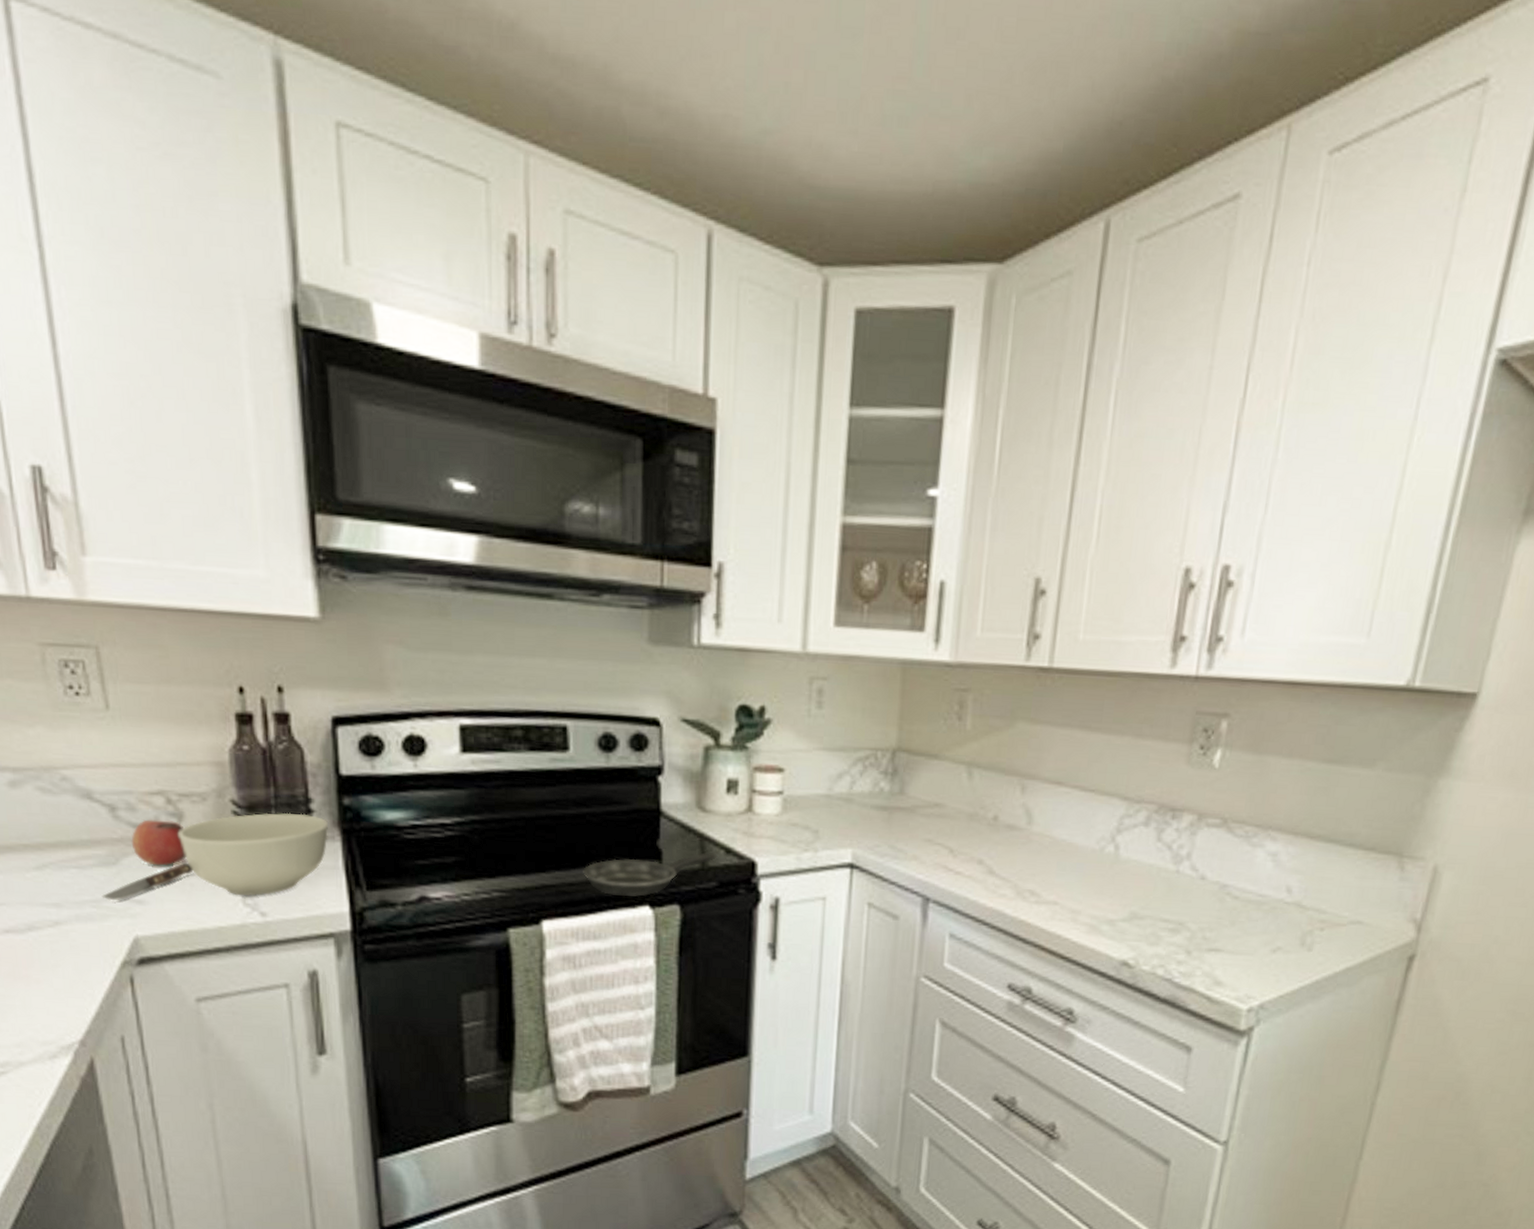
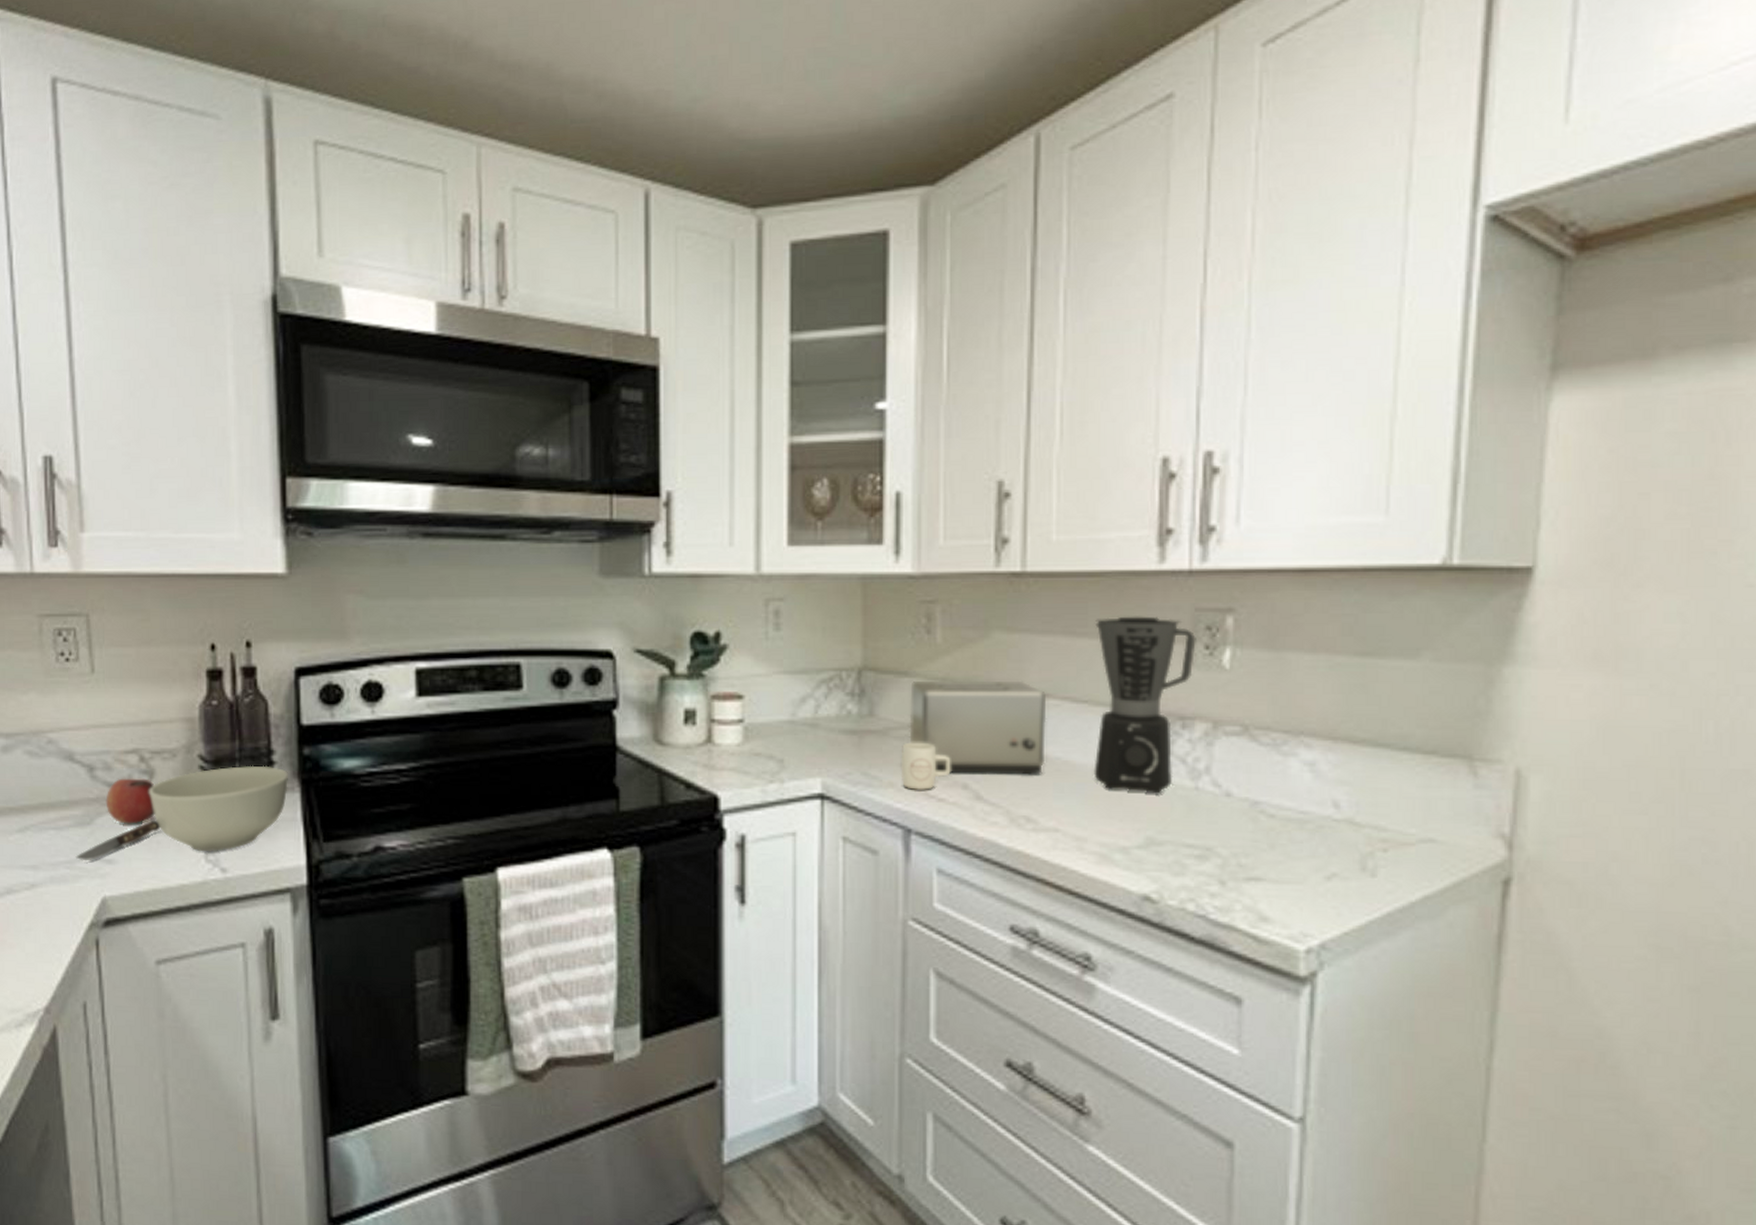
frying pan: present [583,852,718,897] -> none [538,788,677,840]
mug: none [924,819,970,864] -> present [900,742,951,790]
toaster: none [934,763,1060,854] -> present [909,680,1047,775]
blender: none [1092,714,1194,875] -> present [1094,616,1196,794]

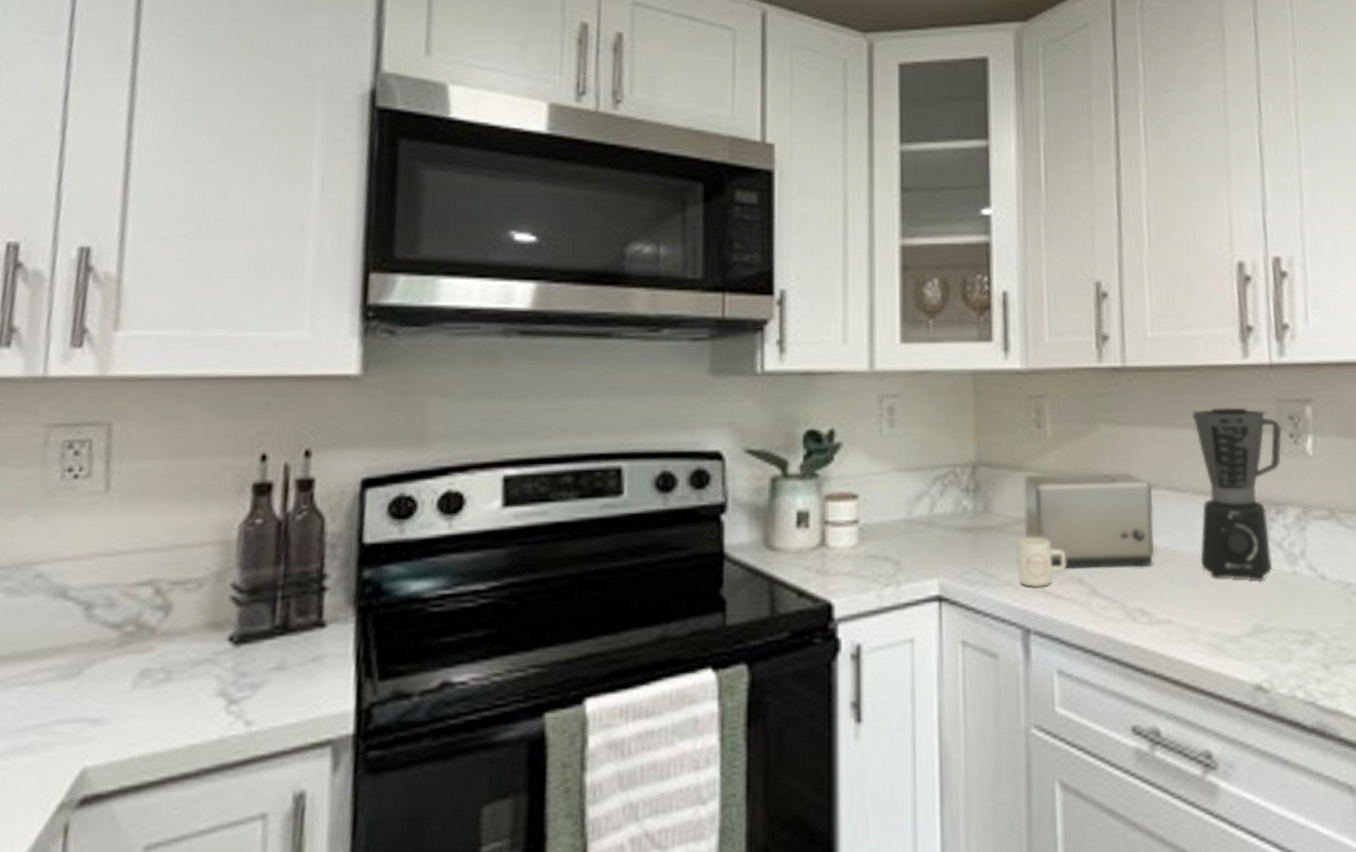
knife: present [75,820,161,861] -> none [51,665,172,724]
fruit: present [105,778,155,824] -> none [102,615,171,673]
bowl: present [149,765,288,852] -> none [162,592,342,702]

